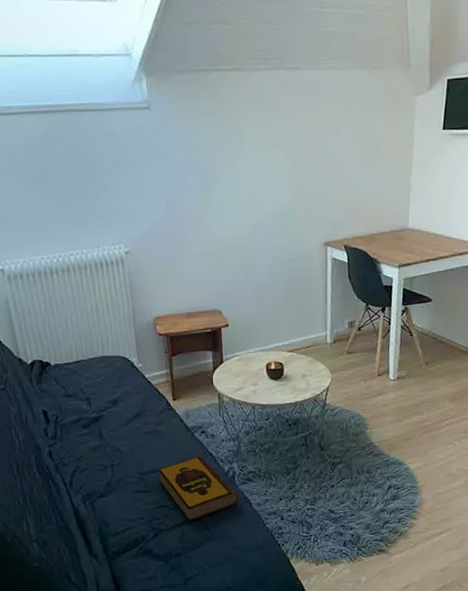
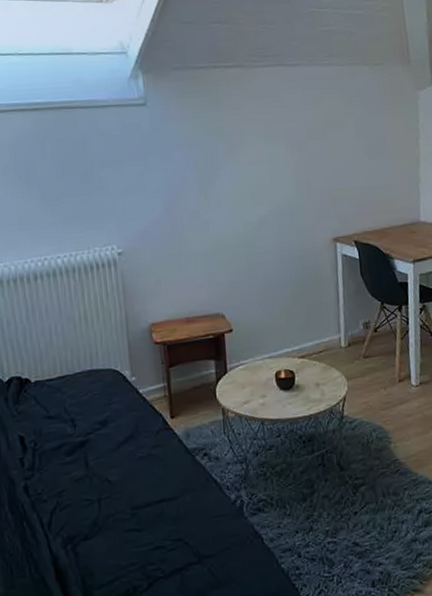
hardback book: present [158,455,239,522] -> none [153,482,249,566]

